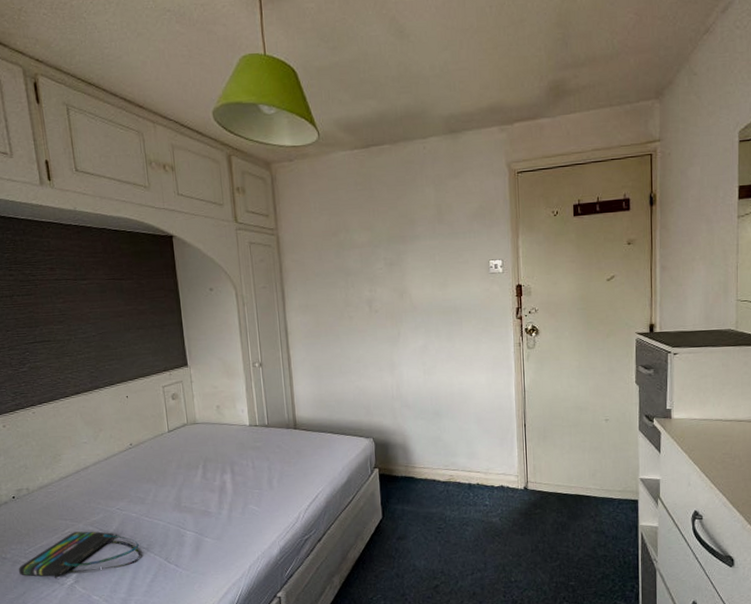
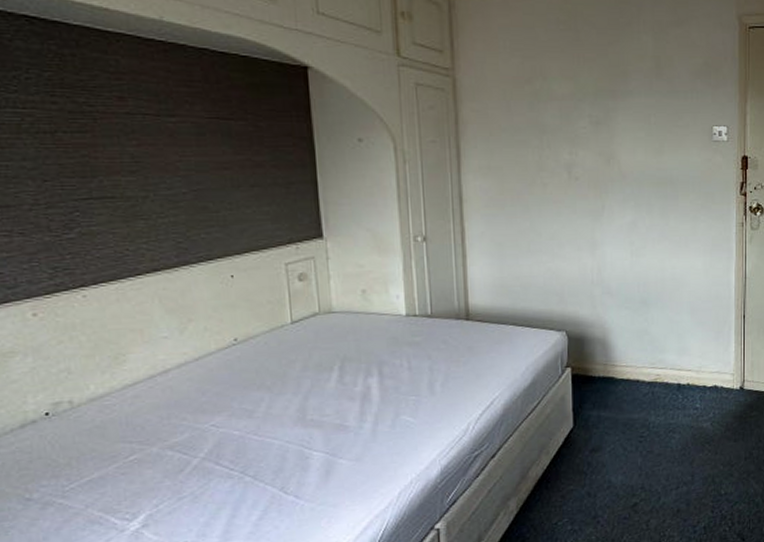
tote bag: present [18,531,141,579] -> none [50,457,245,524]

